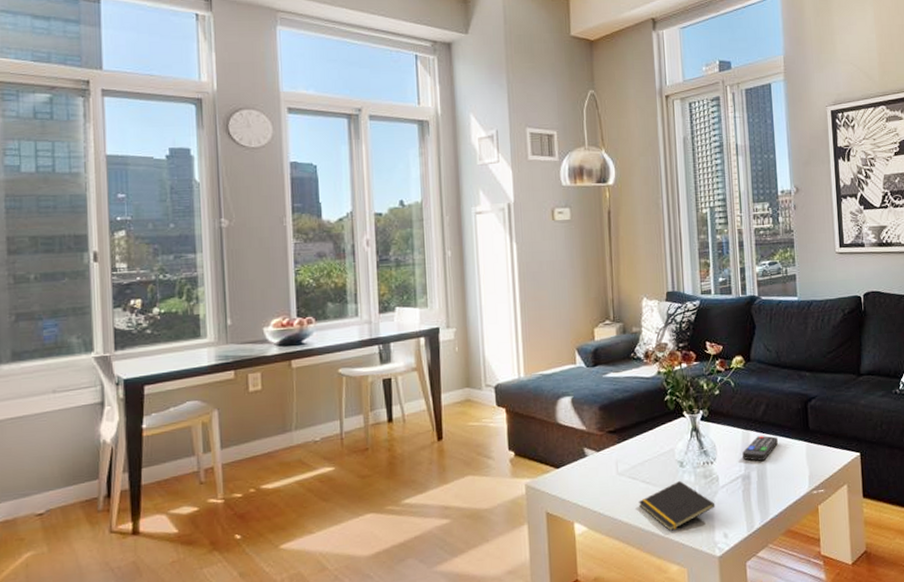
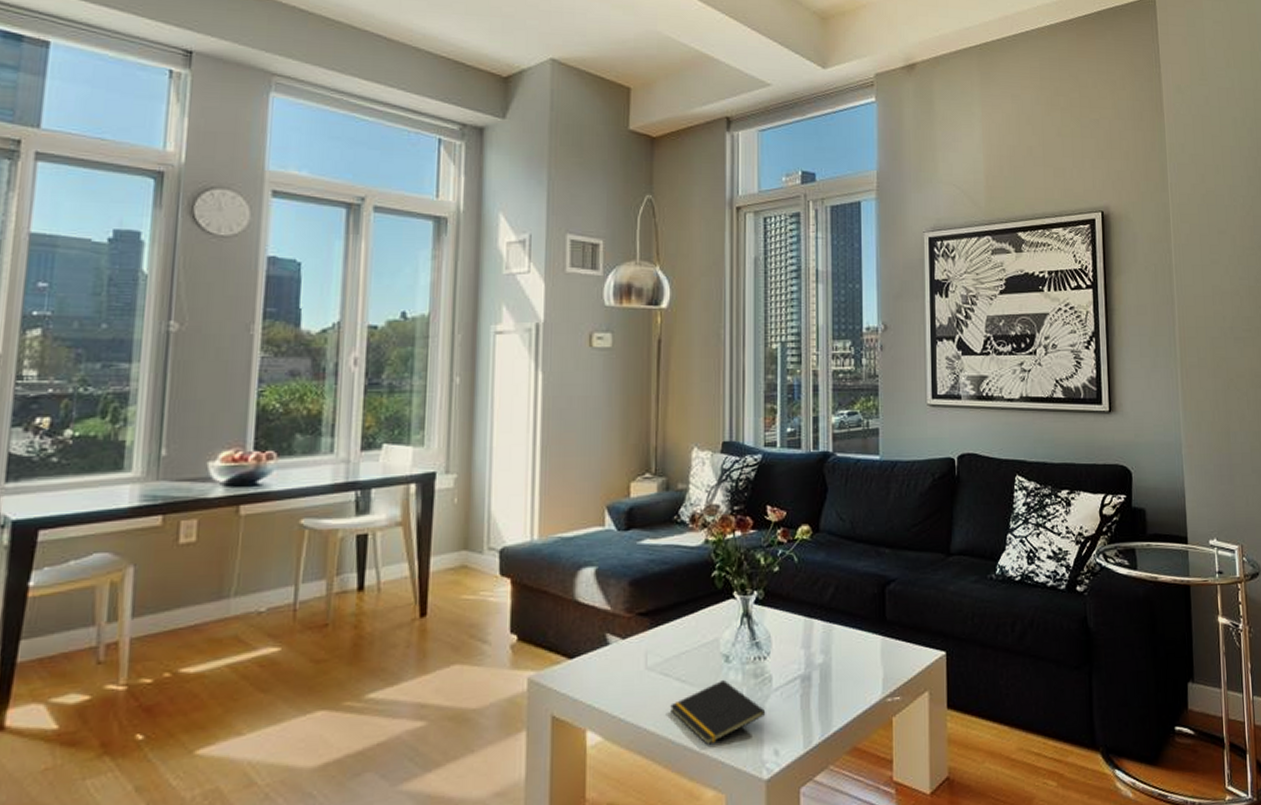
remote control: present [742,435,778,461] -> none [803,625,847,658]

